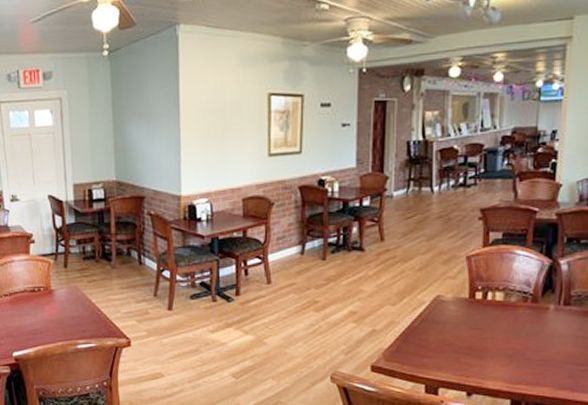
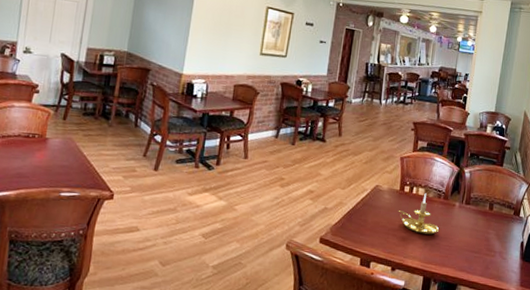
candle holder: none [469,298,529,349] -> present [398,193,440,235]

